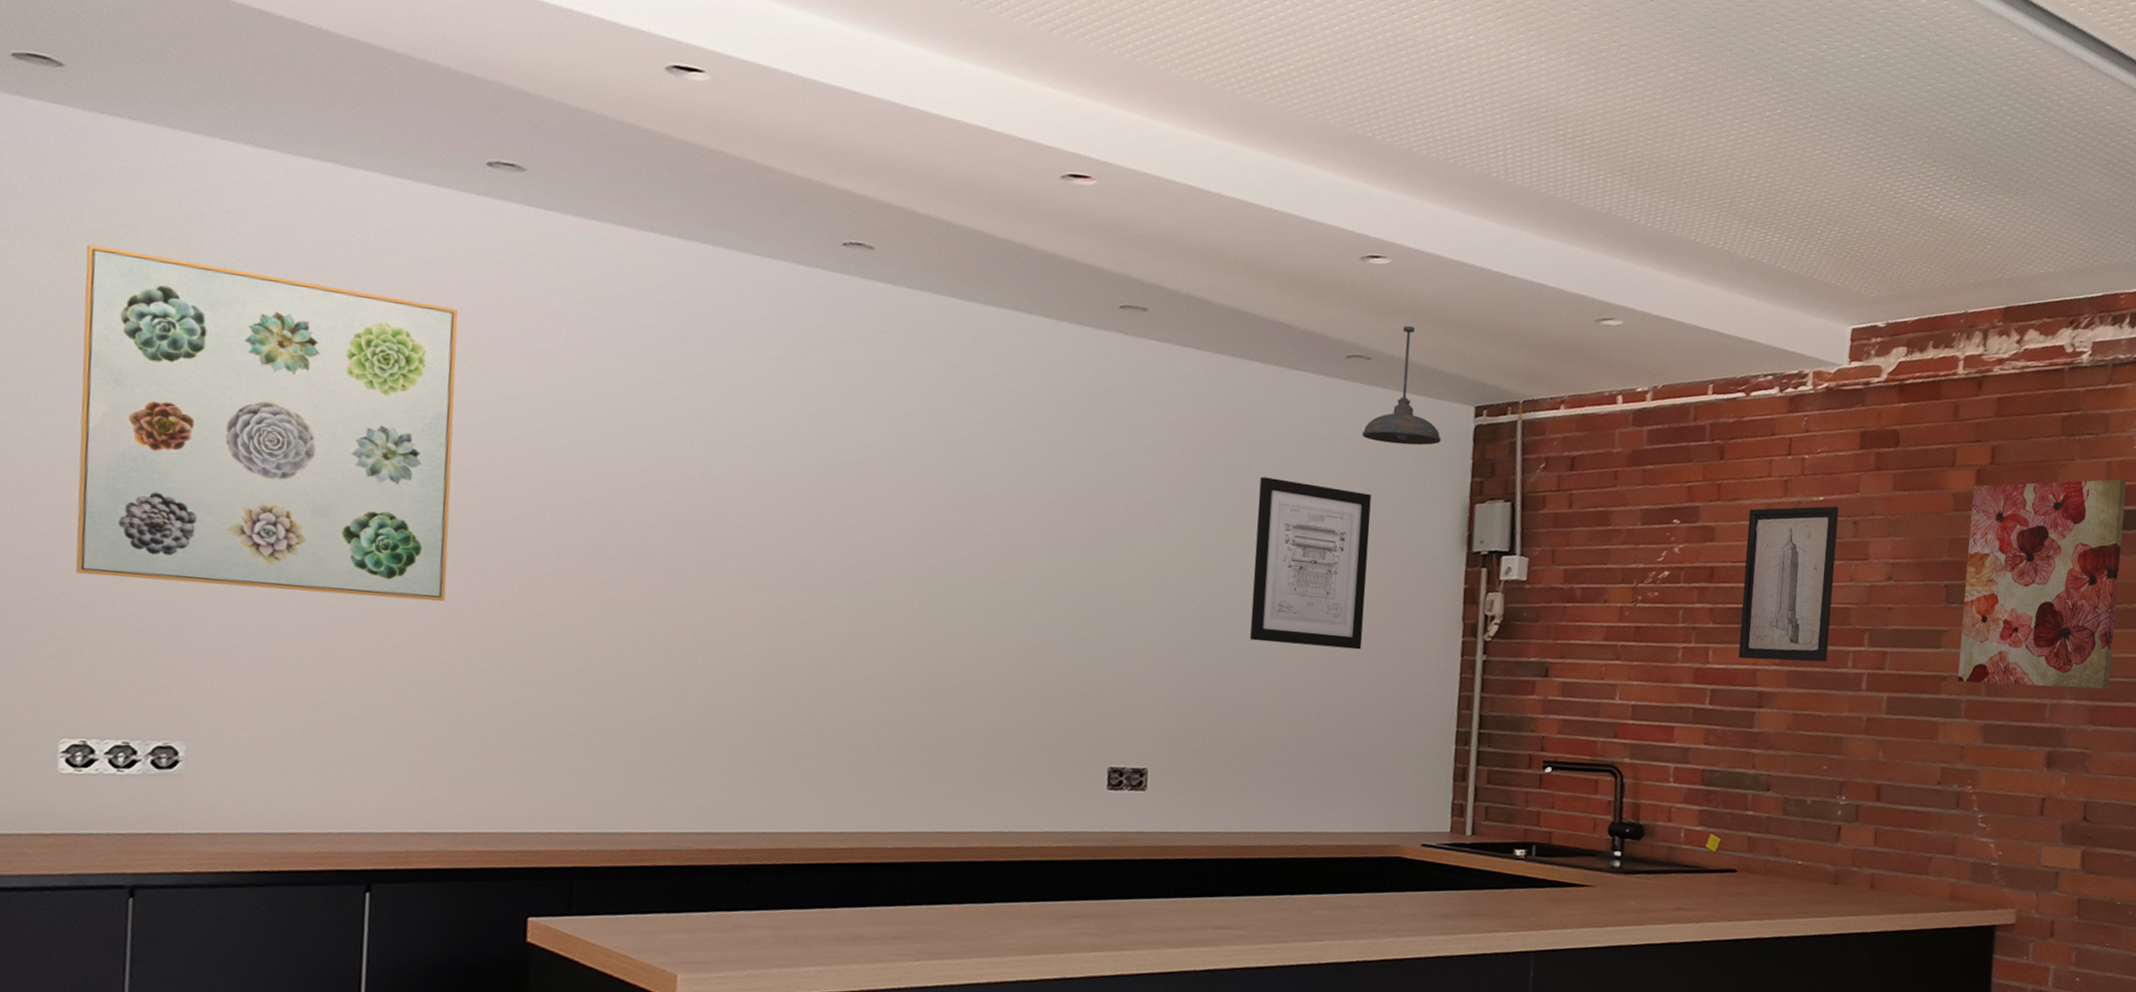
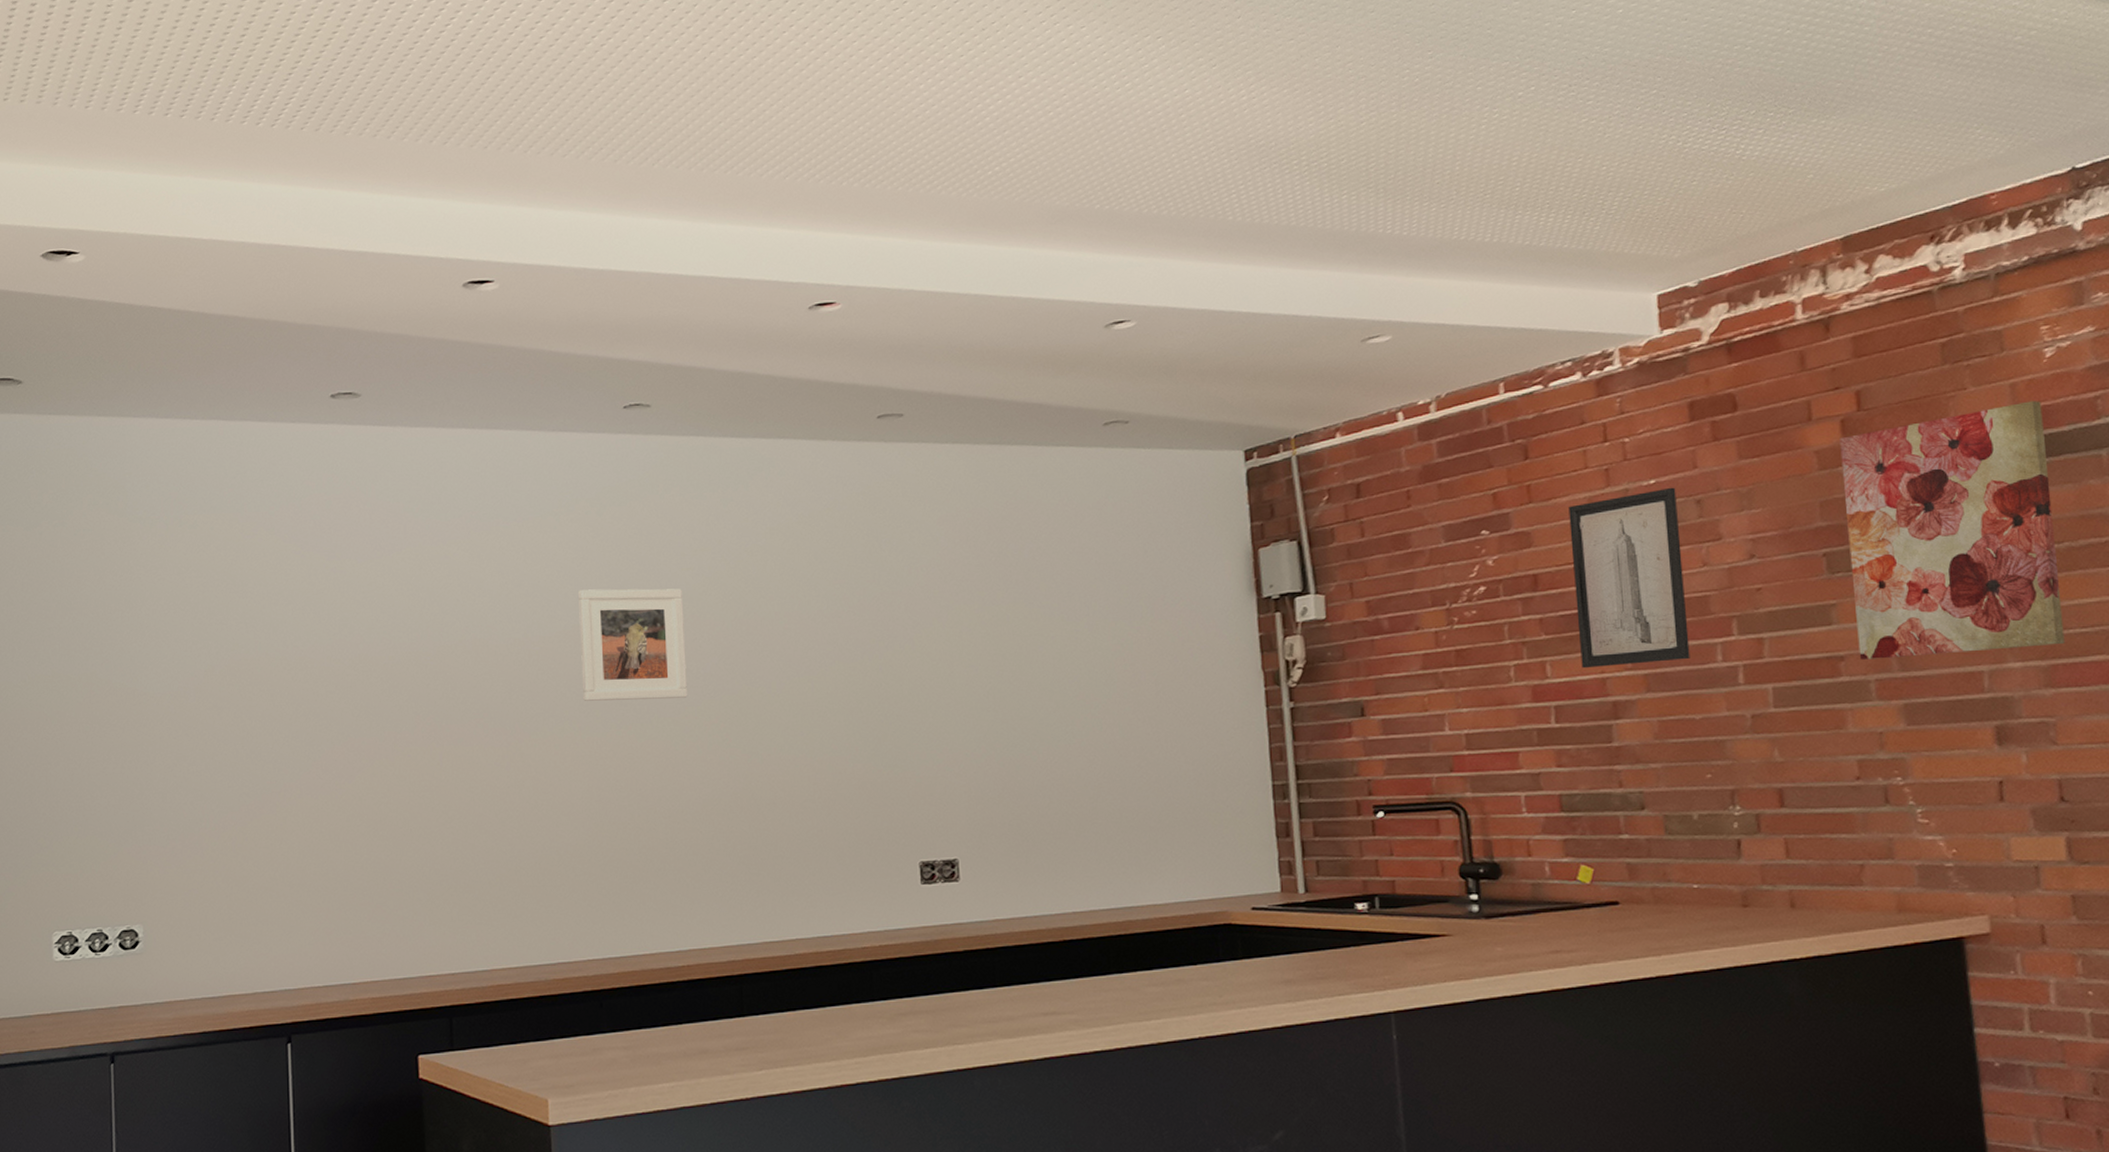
wall art: present [75,244,458,602] -> none [47,520,329,791]
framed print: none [762,435,888,569] -> present [579,588,688,701]
wall art: present [1250,476,1371,650] -> none [1033,555,1159,719]
pendant light: present [1361,326,1441,446] -> none [1129,383,1213,502]

